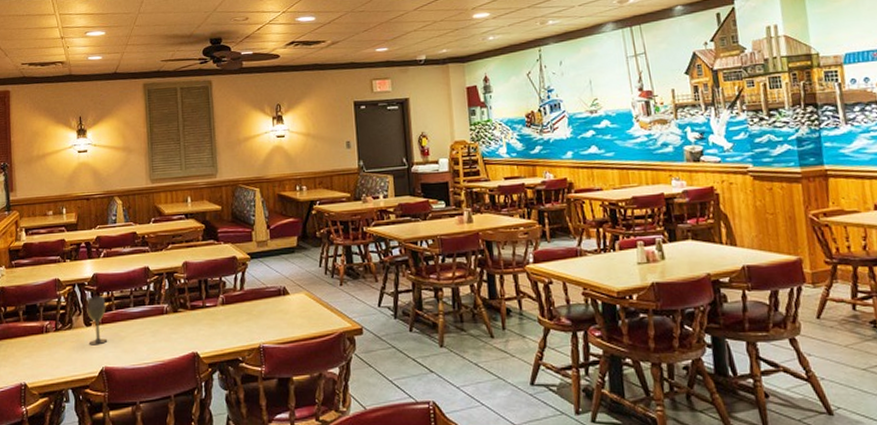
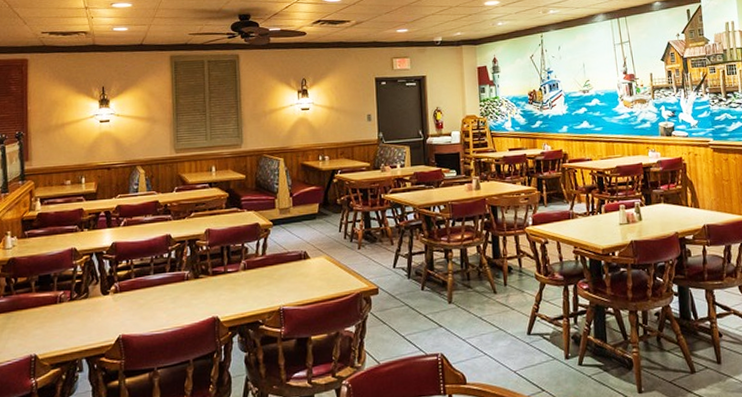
wine glass: present [87,296,107,346] -> none [104,264,125,314]

